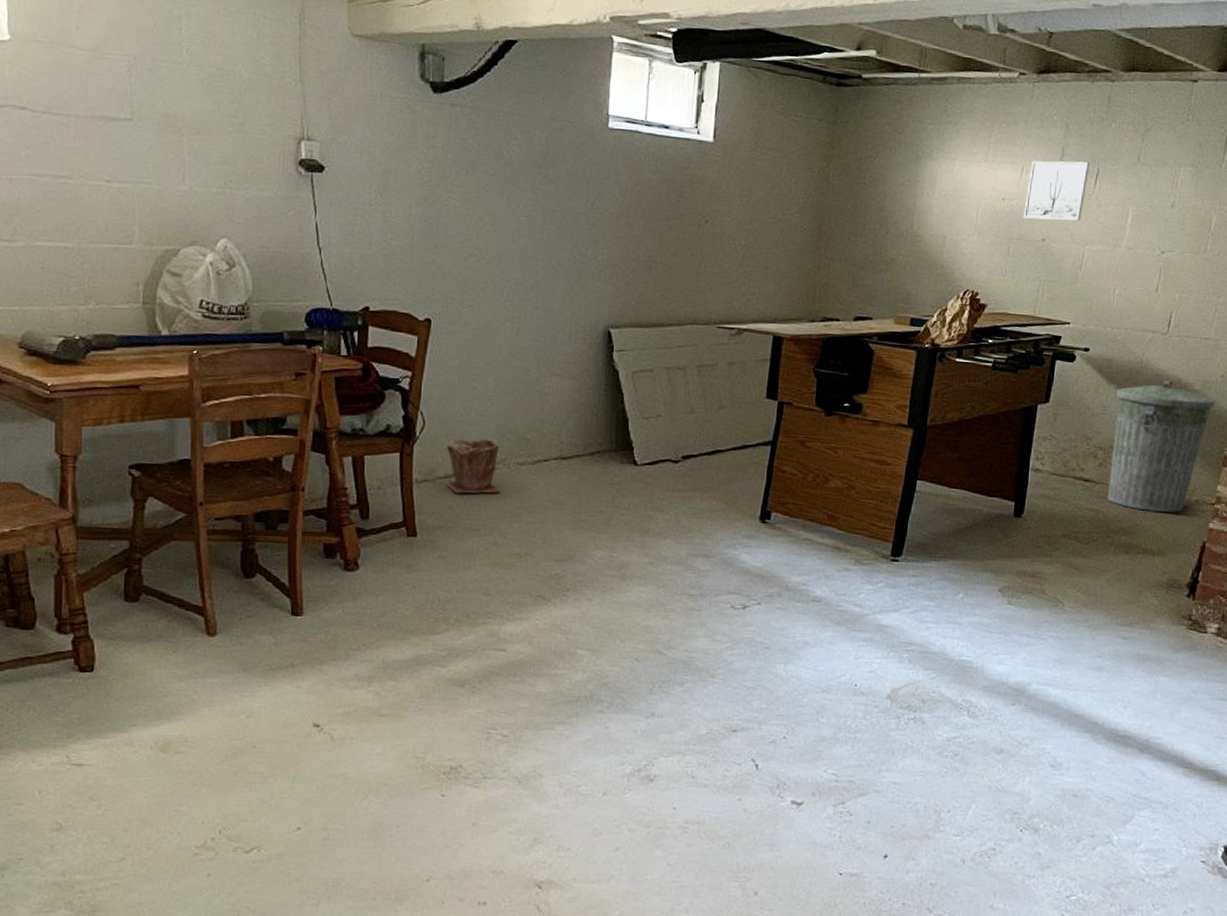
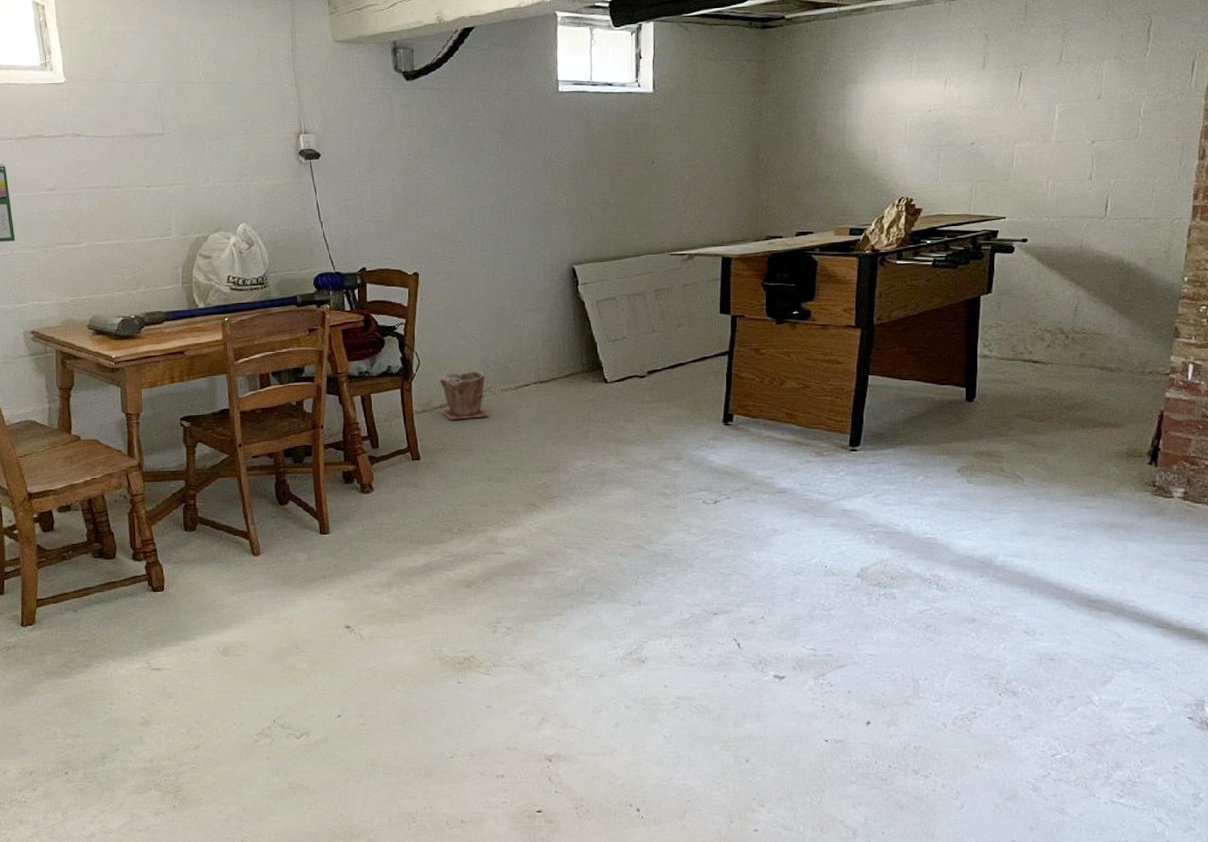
wall art: present [1023,161,1090,221] -> none [950,67,1012,126]
trash can: present [1107,381,1216,513] -> none [1057,262,1161,386]

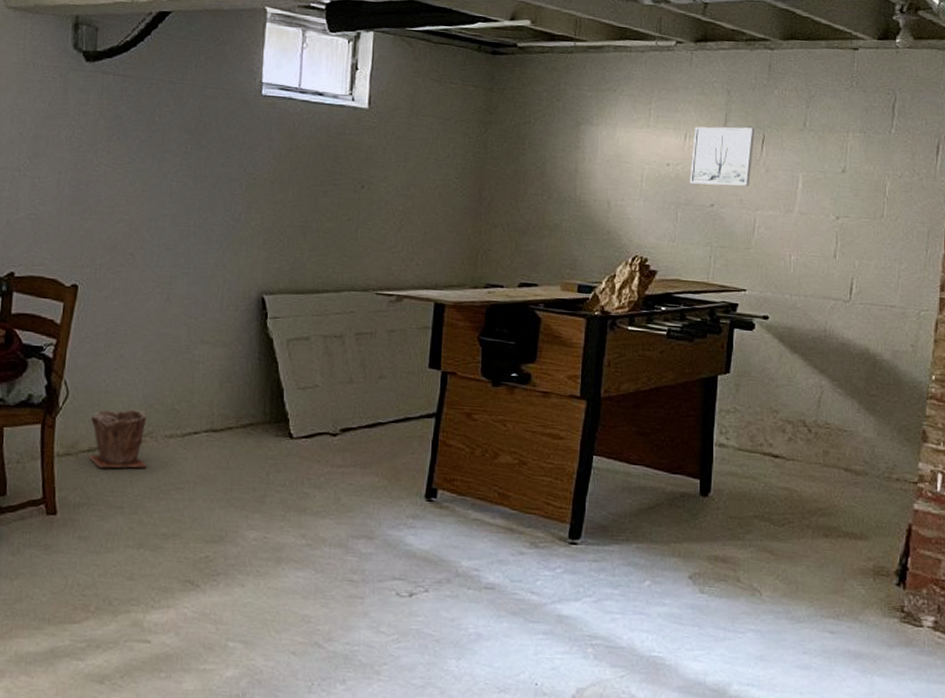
wall art: none [950,67,1012,126] -> present [689,126,755,186]

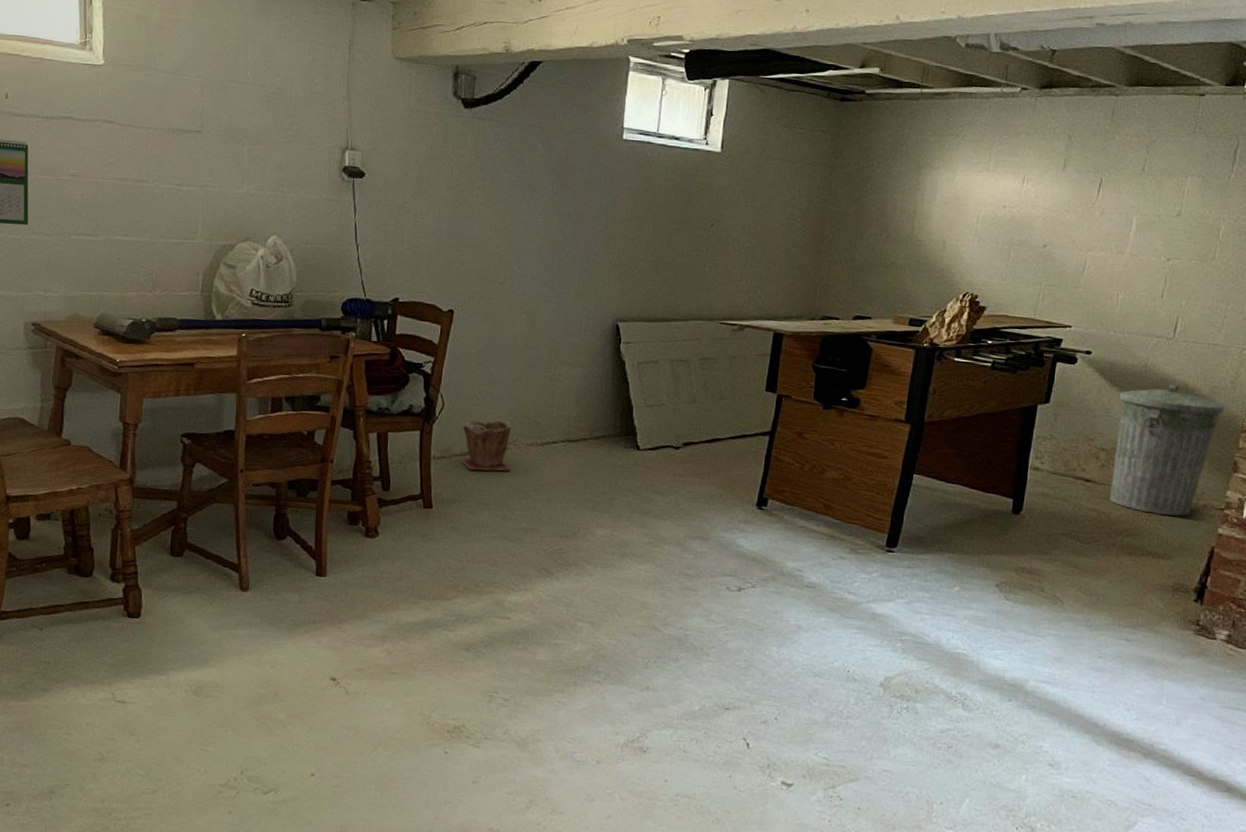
wall art: present [689,126,755,186] -> none [1024,171,1093,228]
trash can: none [799,350,908,492] -> present [1109,385,1225,516]

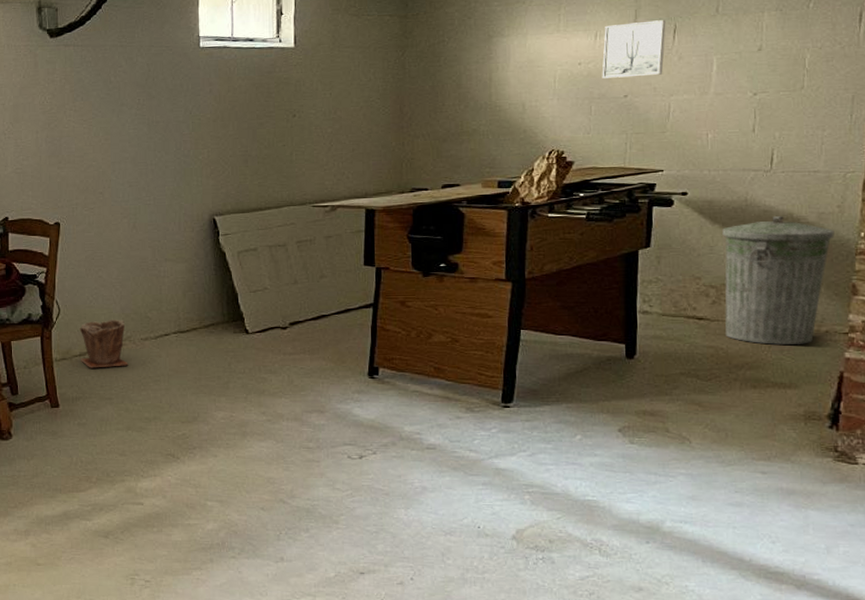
wall art: none [1024,171,1093,228] -> present [602,20,666,78]

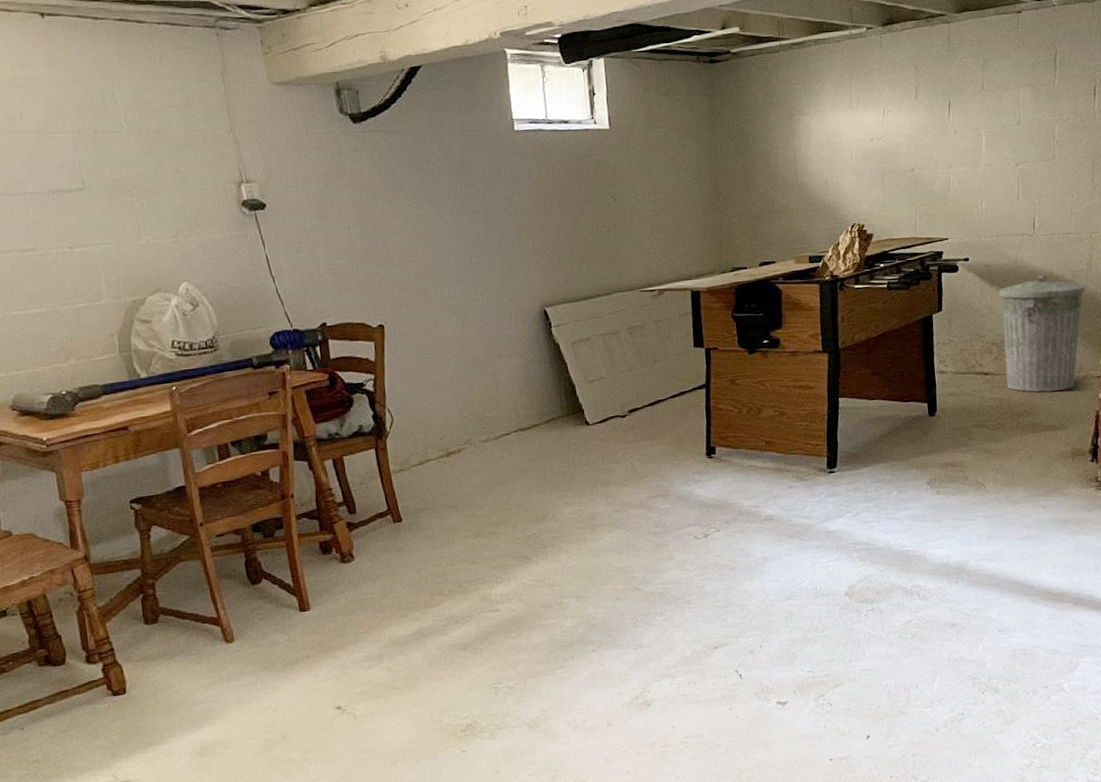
plant pot: present [79,319,129,368] -> none [416,422,471,477]
wall art: present [602,20,666,78] -> none [891,96,942,153]

